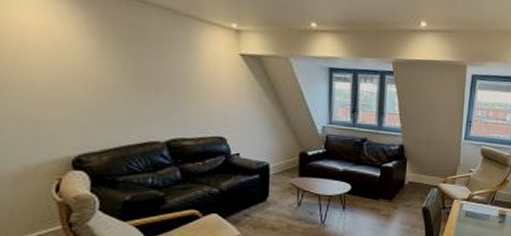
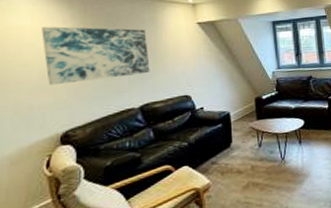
wall art: none [48,26,181,105] -> present [41,26,150,86]

